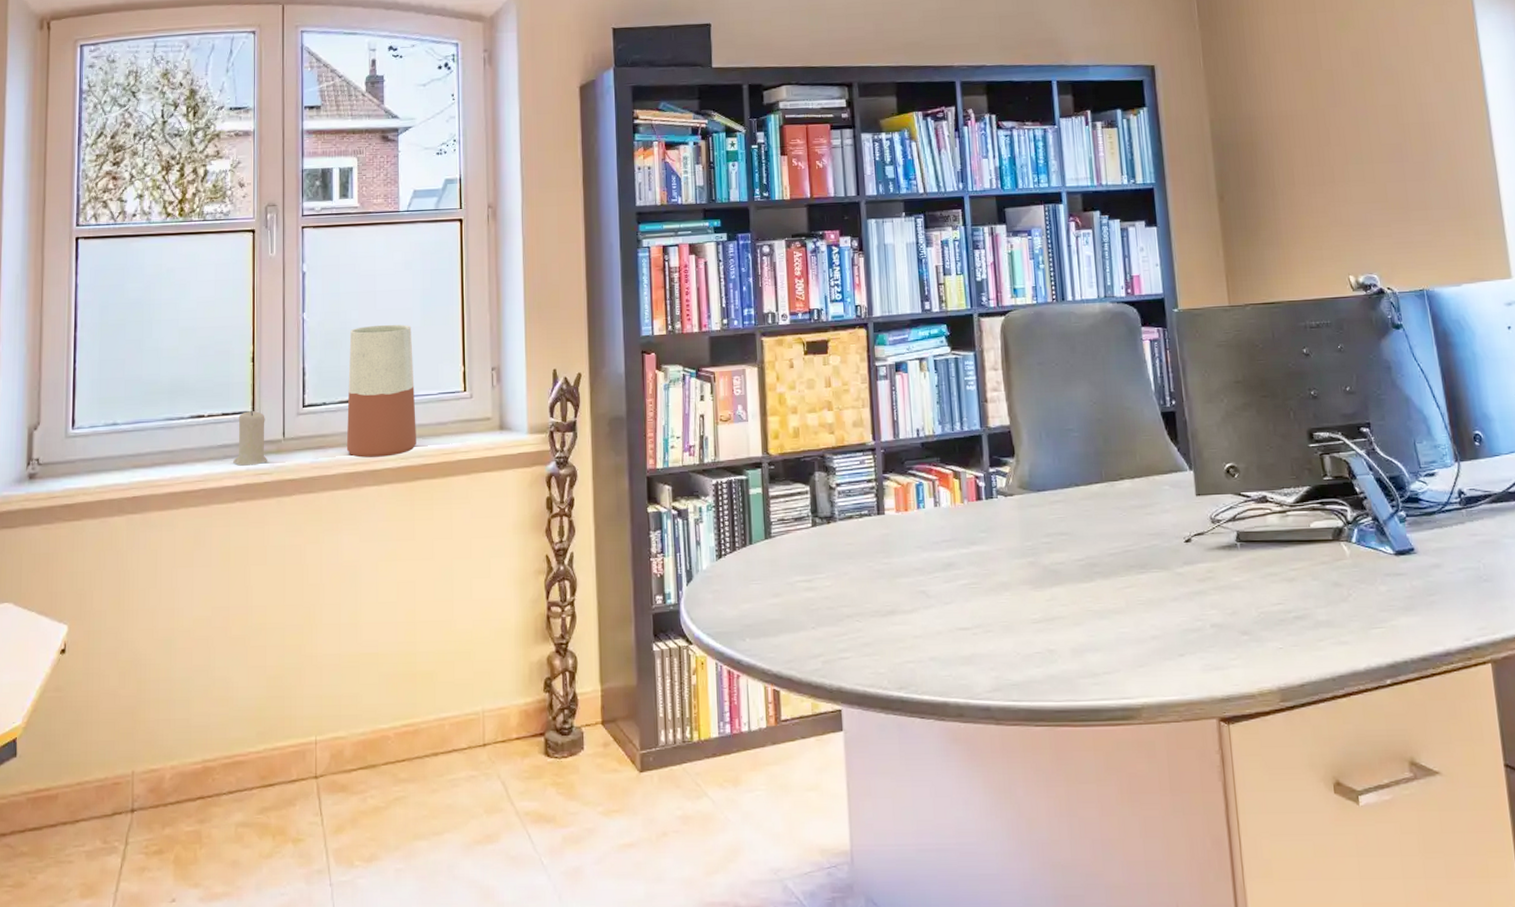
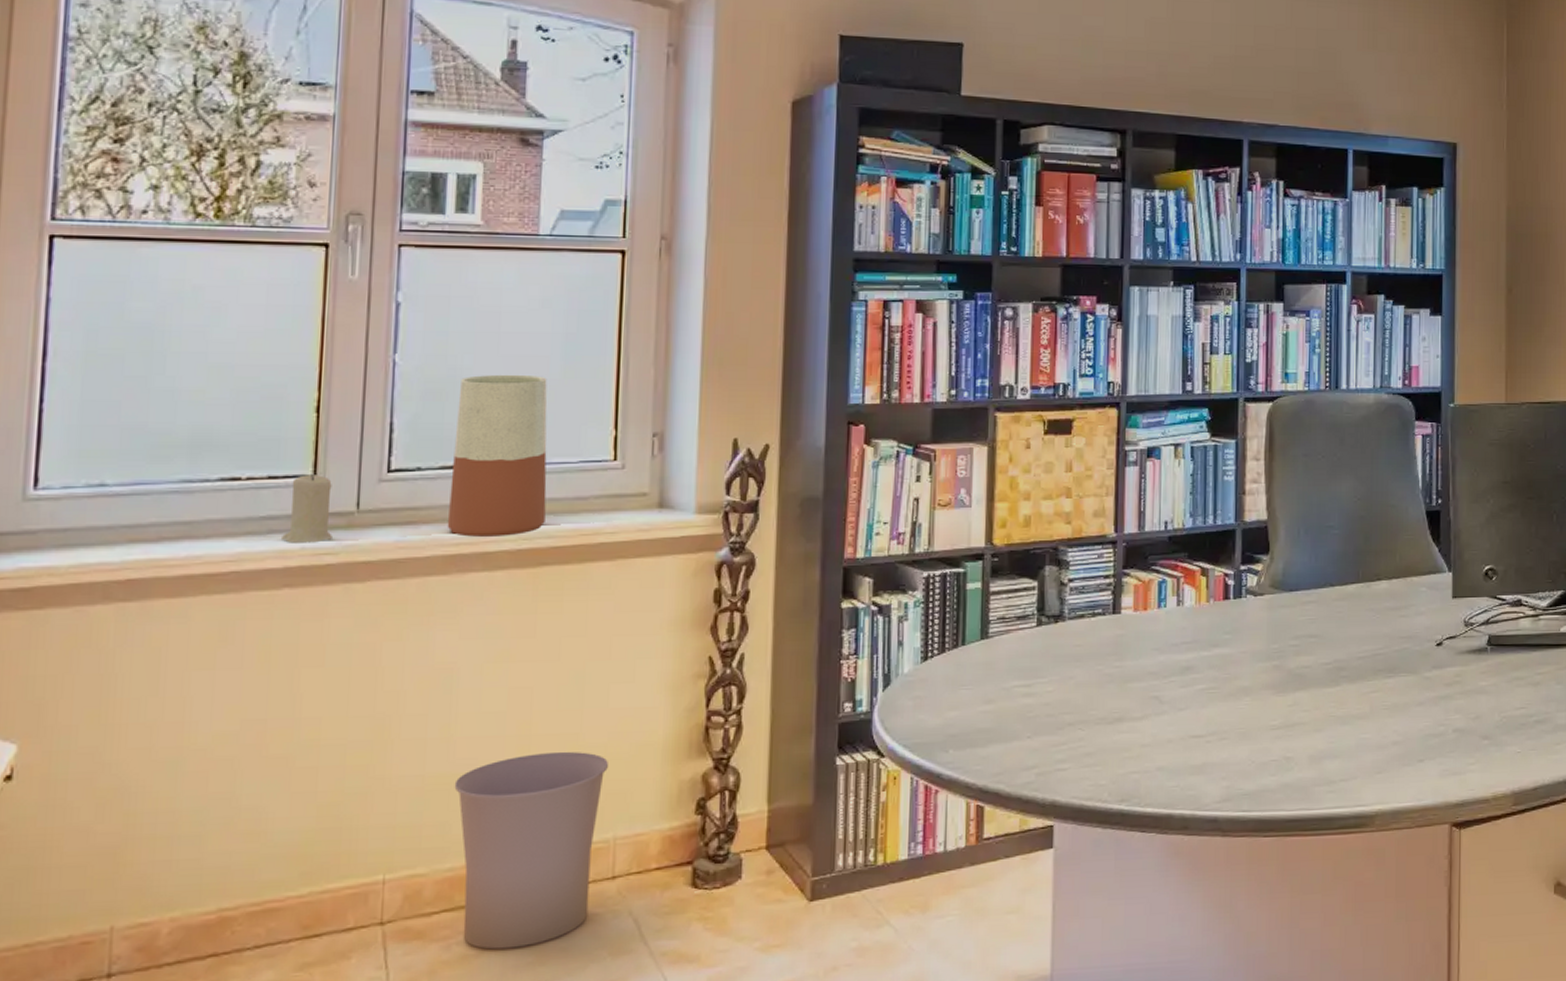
waste bin: none [362,635,474,803] -> present [454,751,608,950]

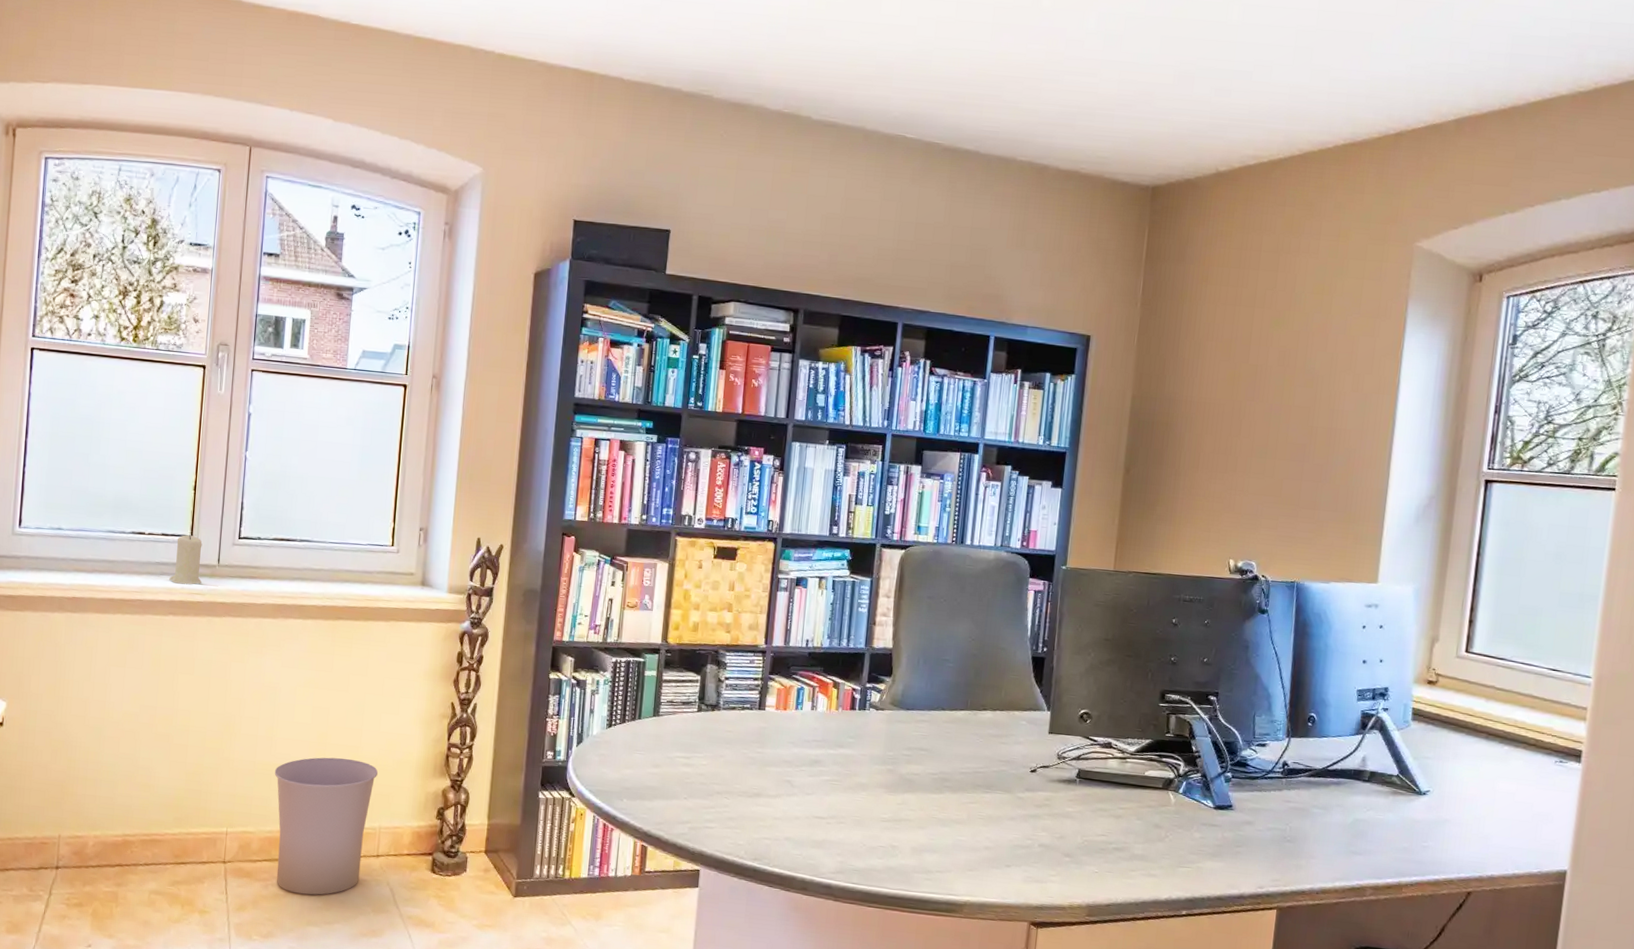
vase: present [447,374,548,538] -> none [276,472,348,595]

